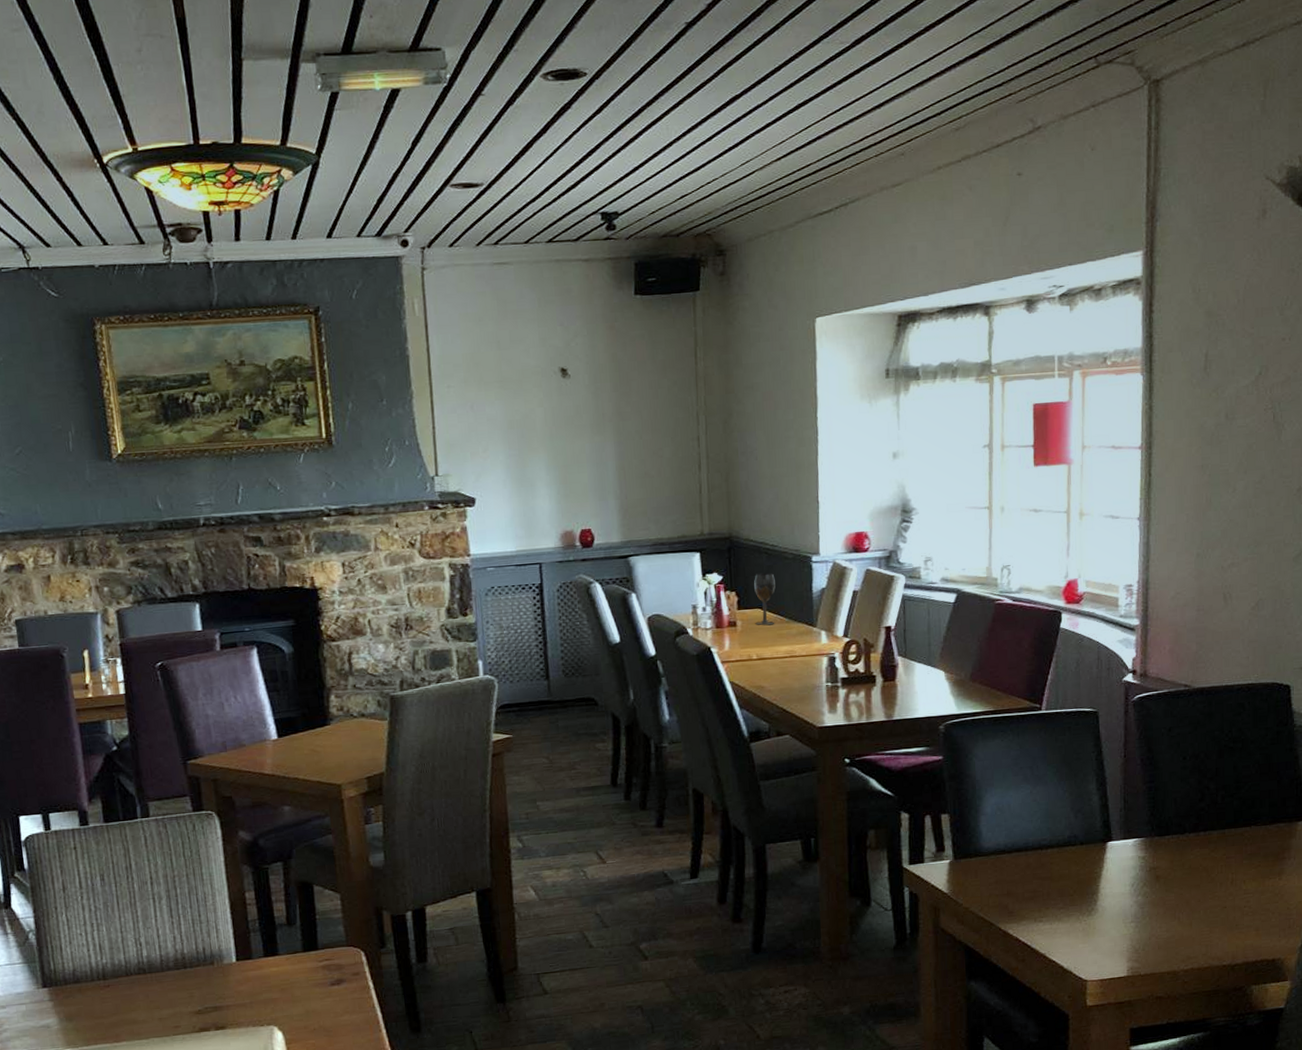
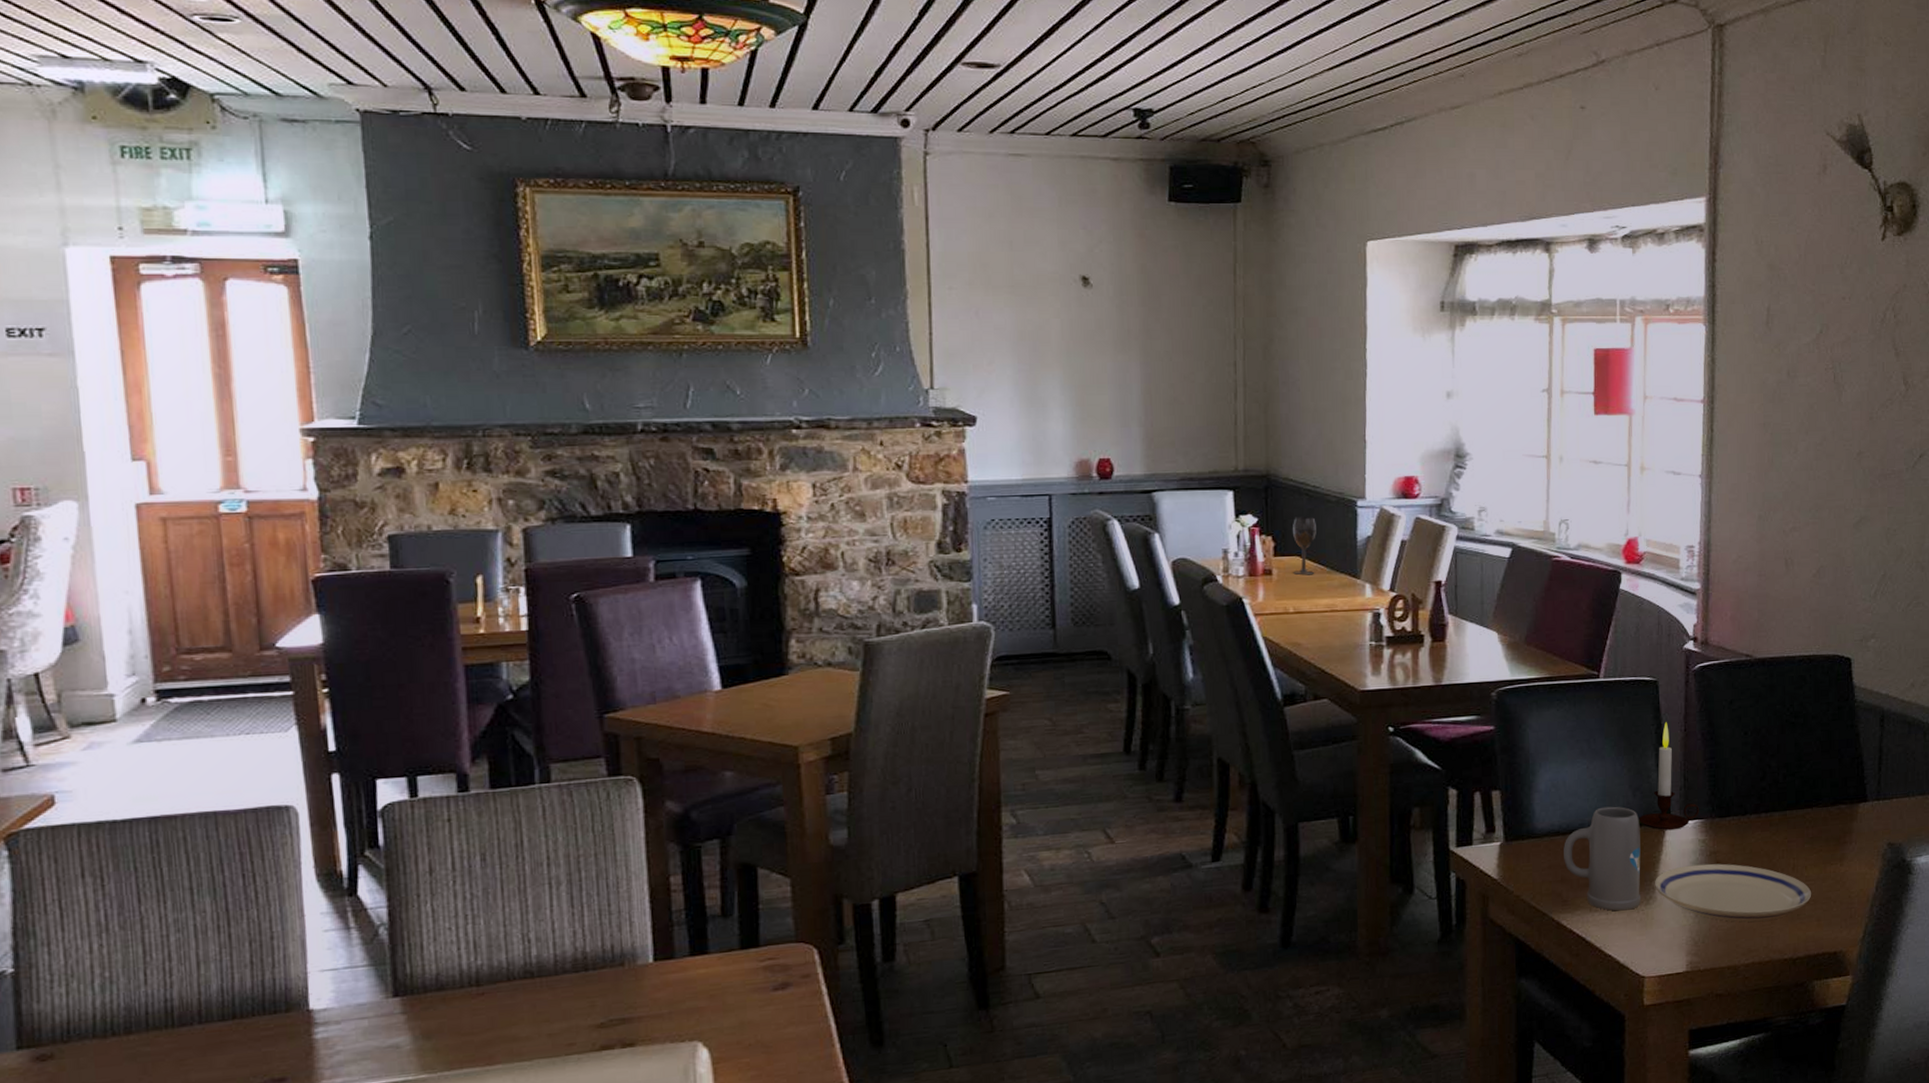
beer mug: none [1009,827,1084,922] -> present [1564,806,1641,911]
candle: none [1080,749,1139,848] -> present [1639,722,1699,831]
plate: none [1096,878,1250,932] -> present [1655,863,1812,923]

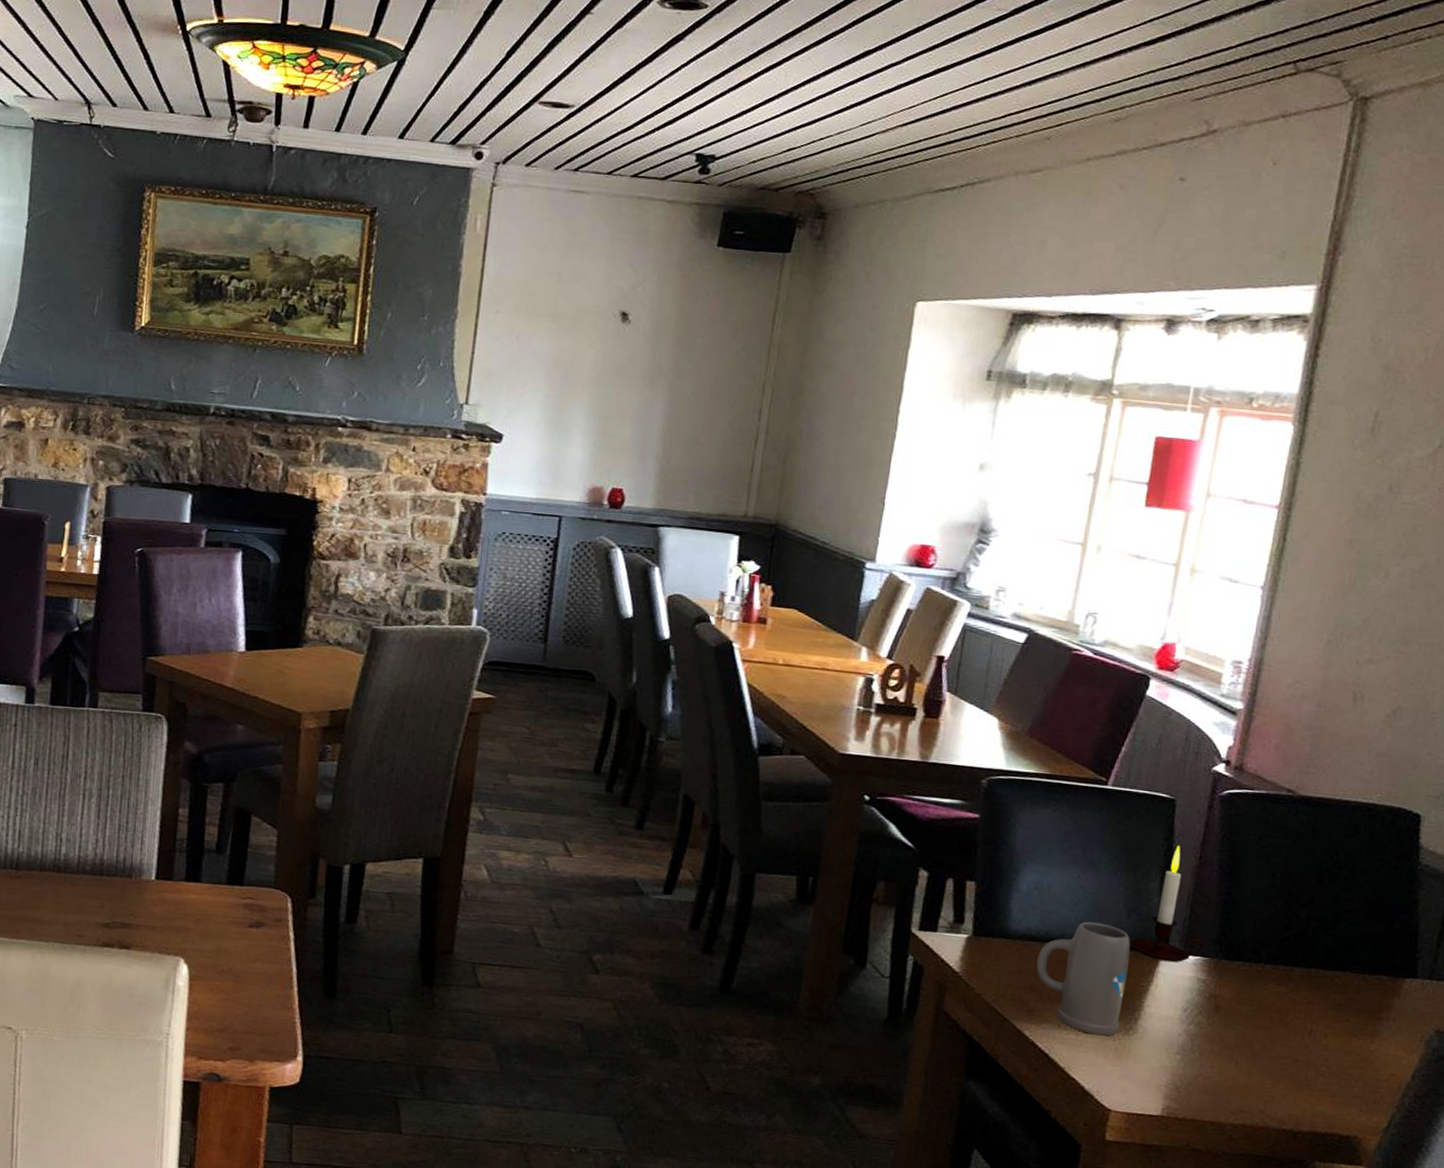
wine glass: present [1293,516,1316,576] -> none [788,570,820,630]
plate: present [1655,863,1812,923] -> none [1138,1002,1329,1084]

